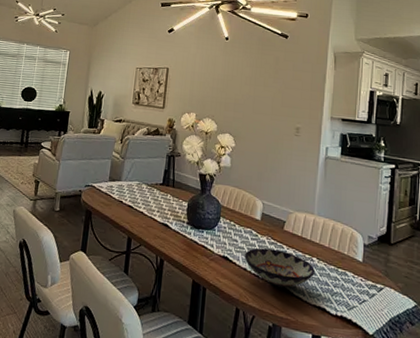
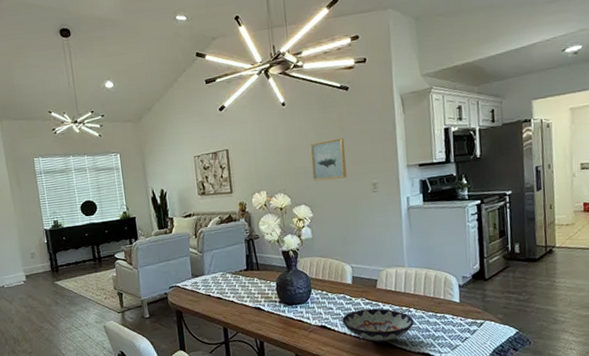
wall art: none [241,78,277,117] -> present [310,138,347,182]

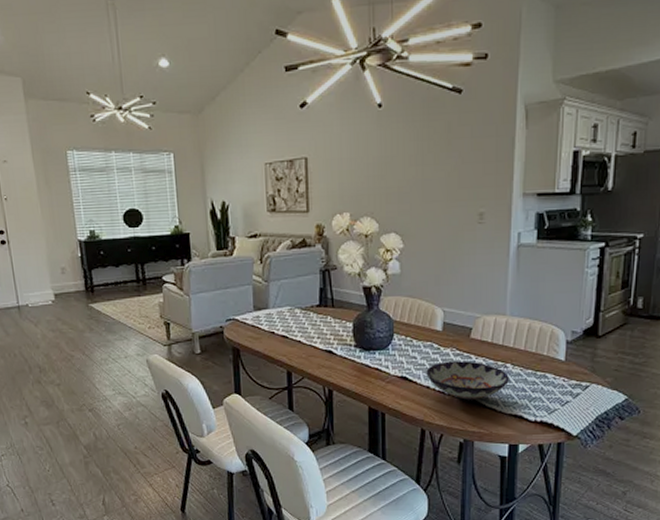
wall art: present [310,138,347,182] -> none [408,154,451,205]

